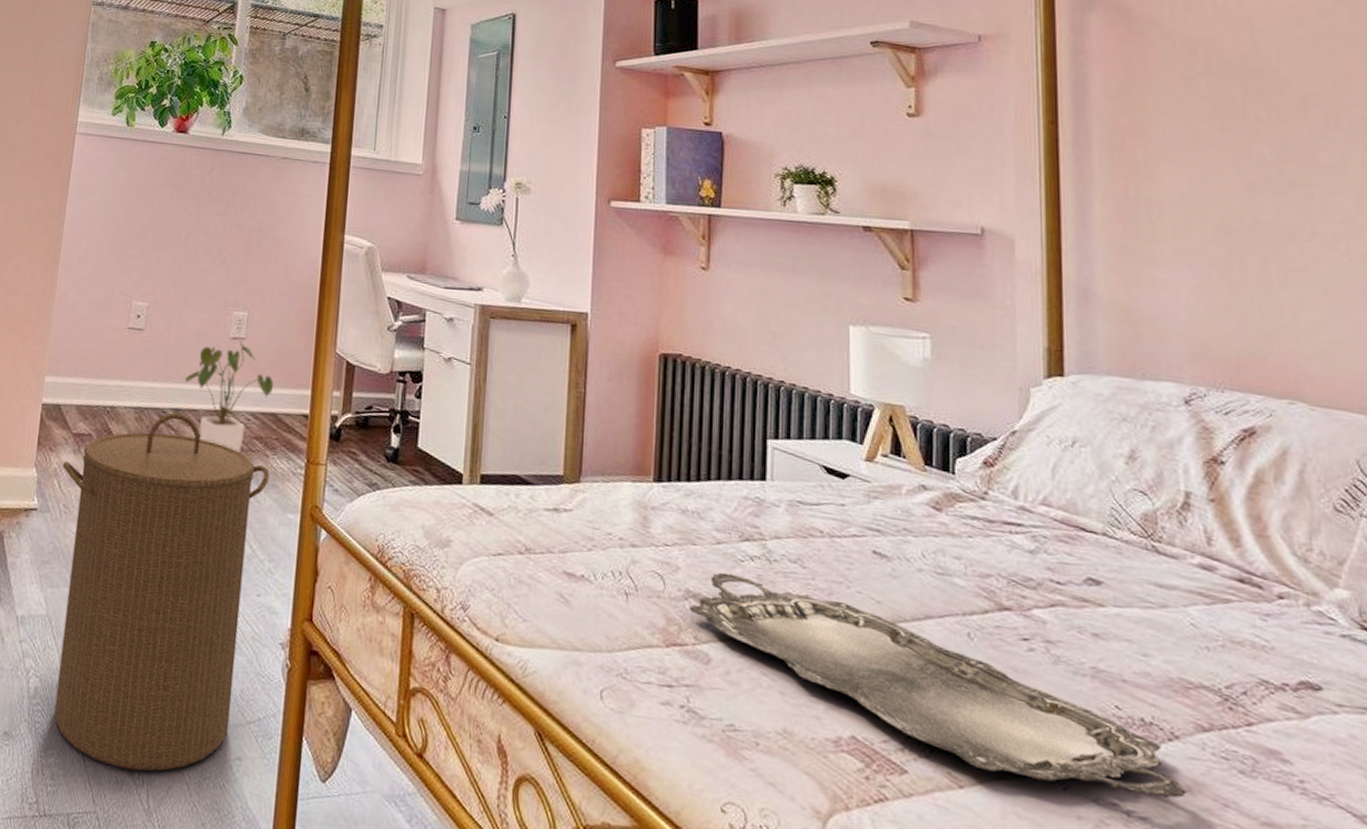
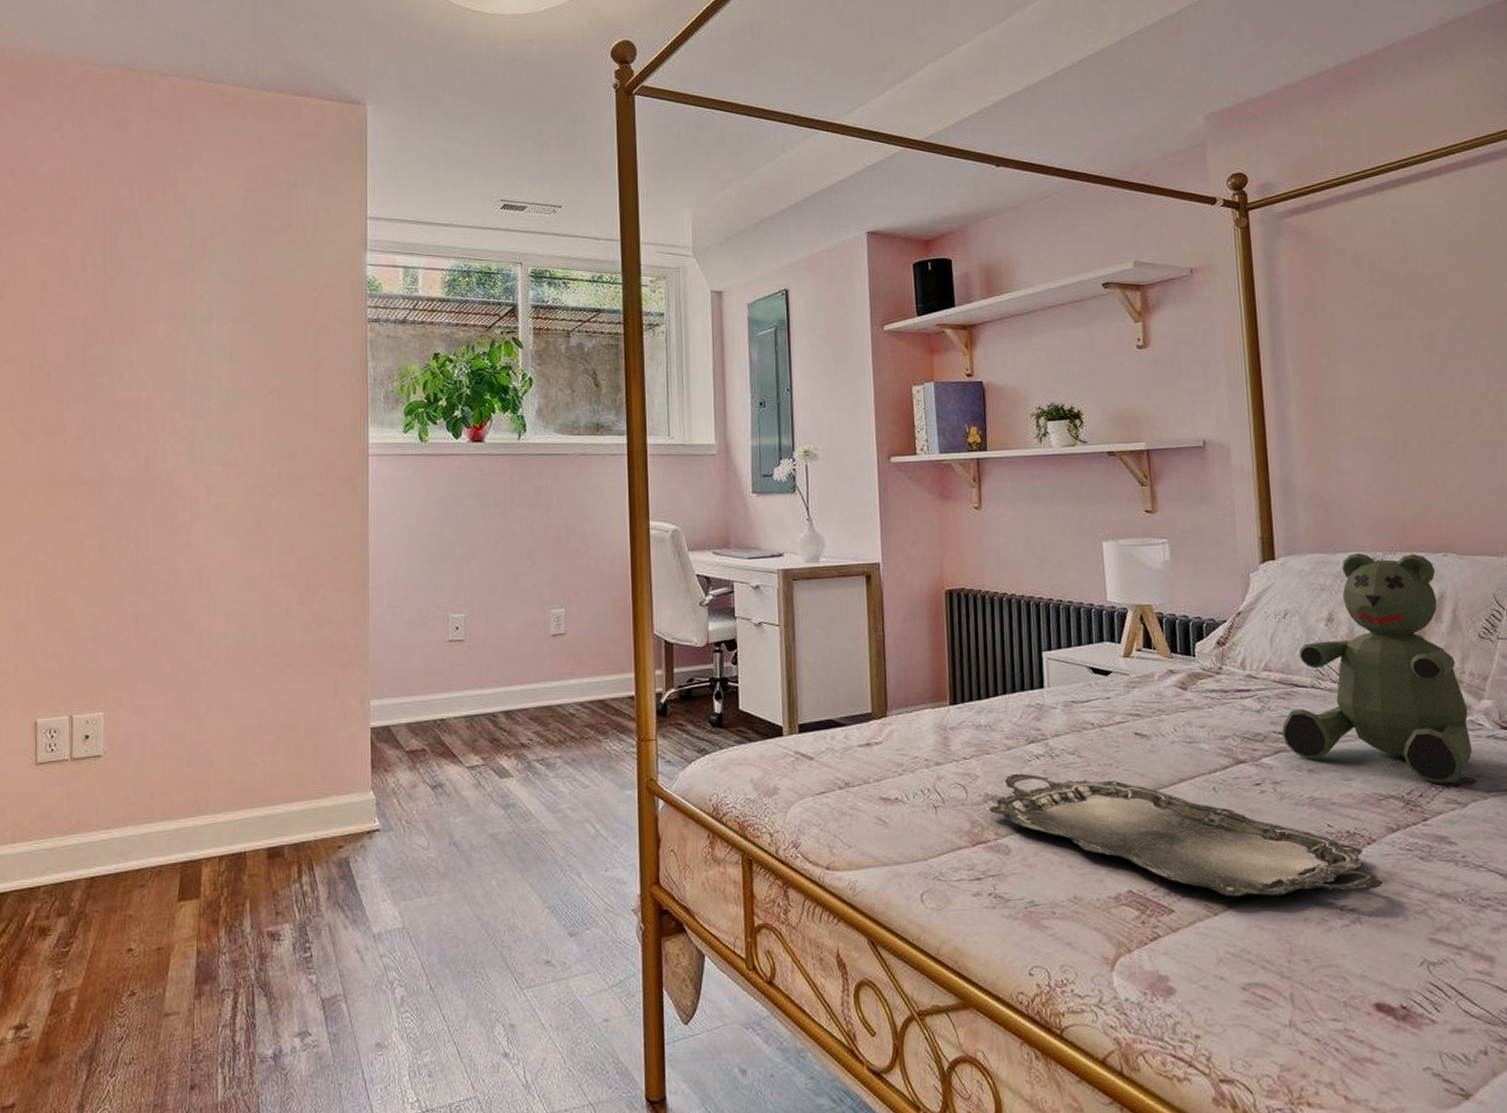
laundry hamper: present [54,412,270,772] -> none [400,715,604,1052]
house plant: present [185,340,273,452] -> none [512,636,597,742]
teddy bear: none [1060,383,1319,686] -> present [1281,553,1472,784]

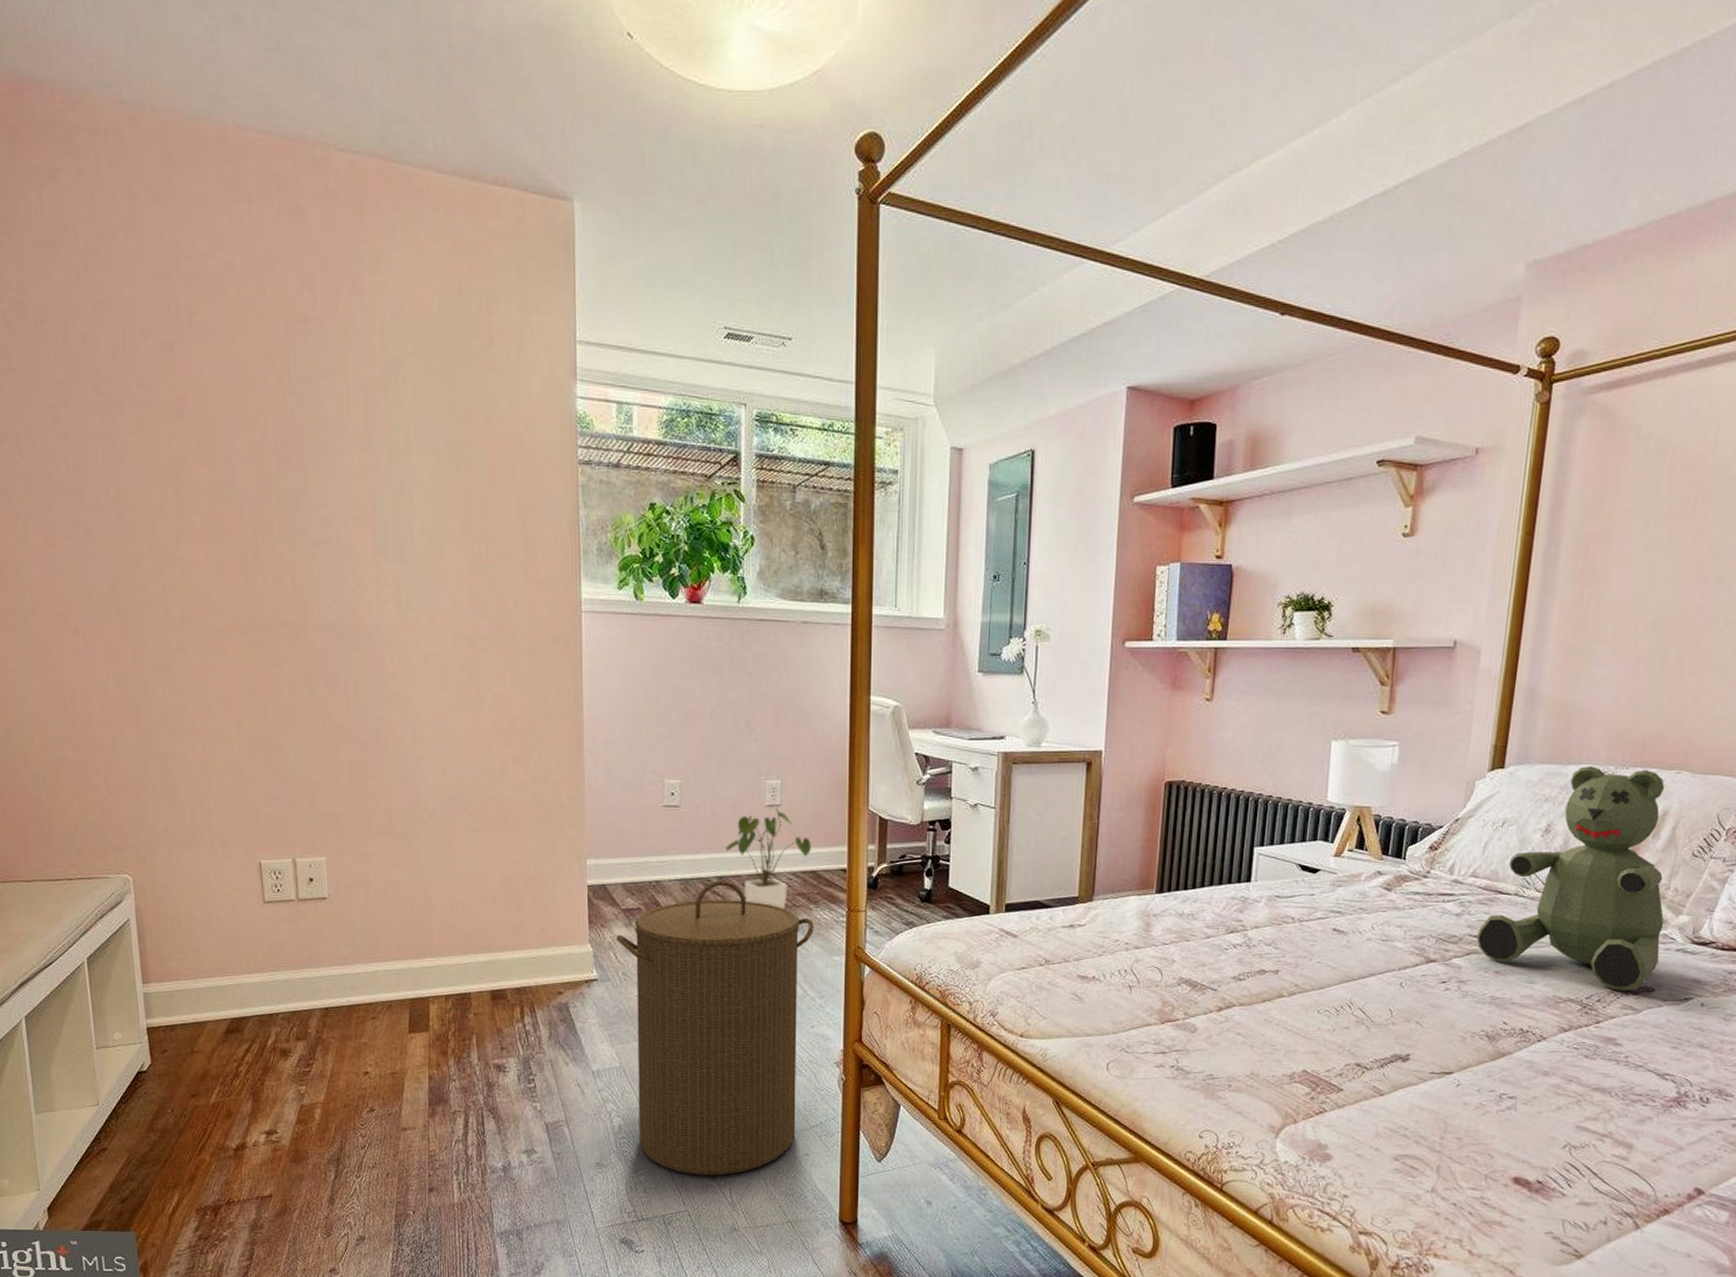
laundry hamper: none [400,715,604,1052] -> present [616,880,814,1176]
house plant: none [512,636,597,742] -> present [726,807,811,909]
serving tray: present [989,773,1384,897] -> none [1181,960,1545,1083]

